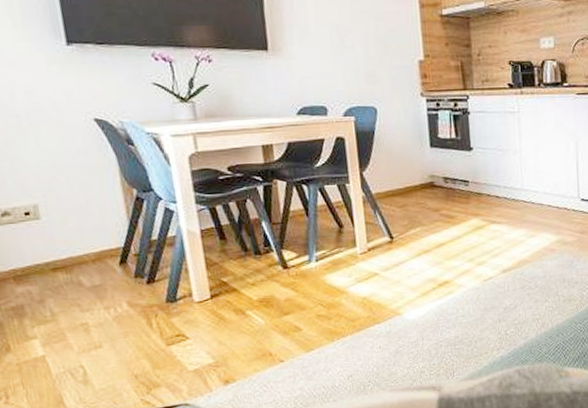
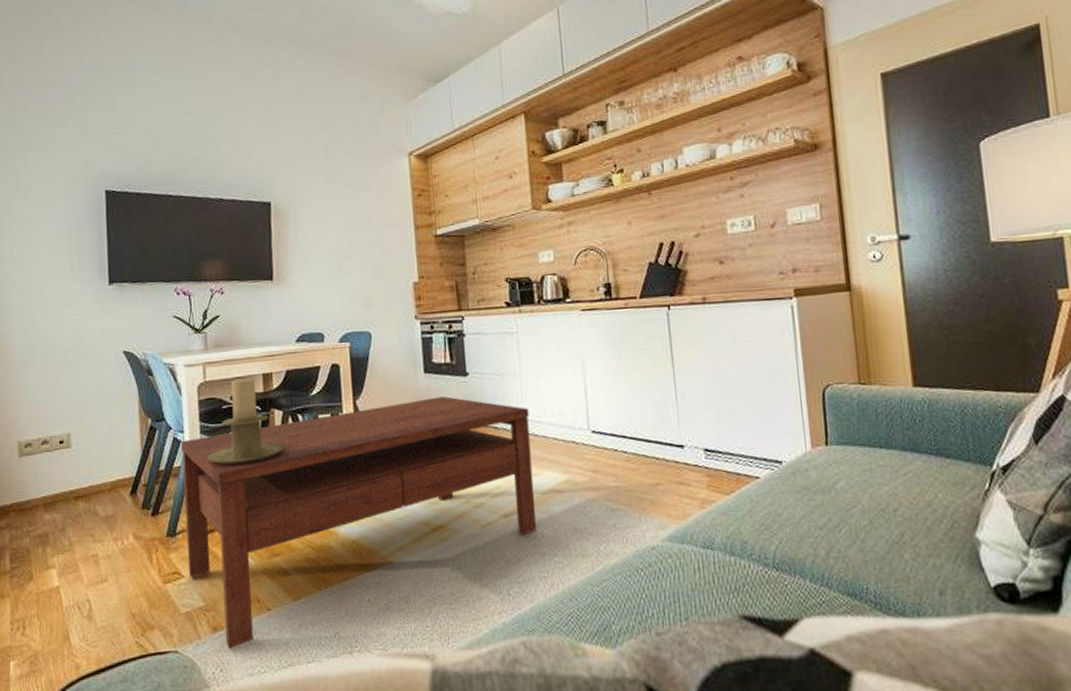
coffee table: none [174,169,532,398] -> present [180,396,537,649]
candle holder: none [204,150,292,234] -> present [206,378,287,466]

